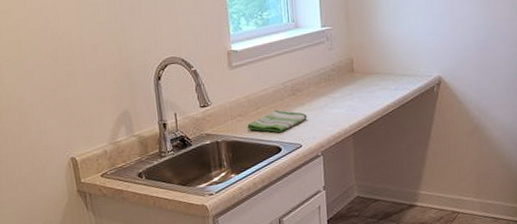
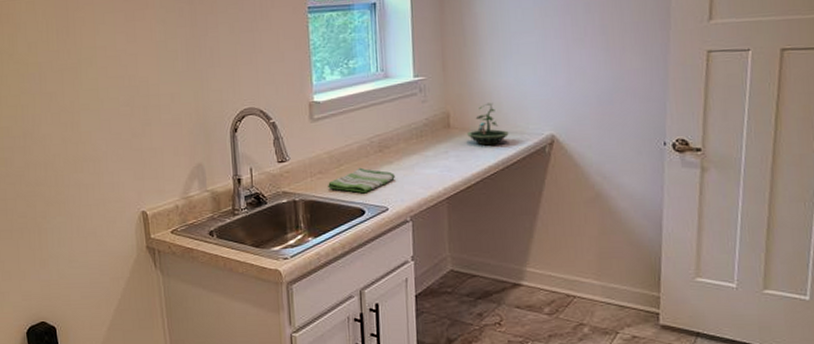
terrarium: none [369,49,404,87] -> present [467,102,509,146]

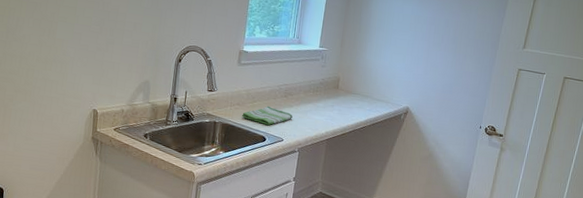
terrarium: present [467,102,509,146] -> none [349,76,378,107]

